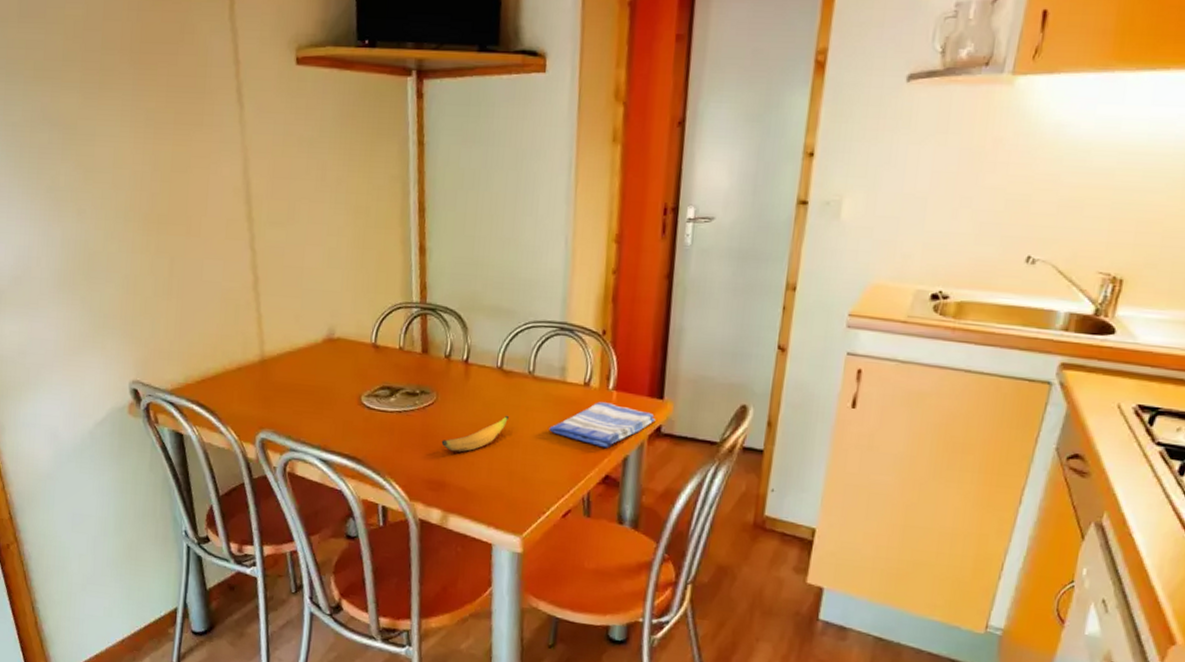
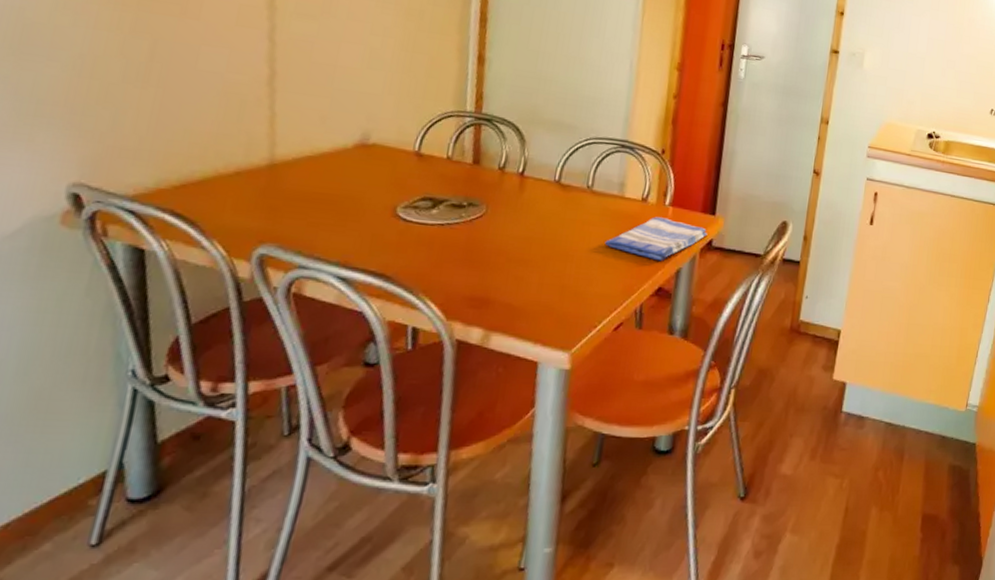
banana: present [441,415,510,452] -> none [488,229,565,267]

